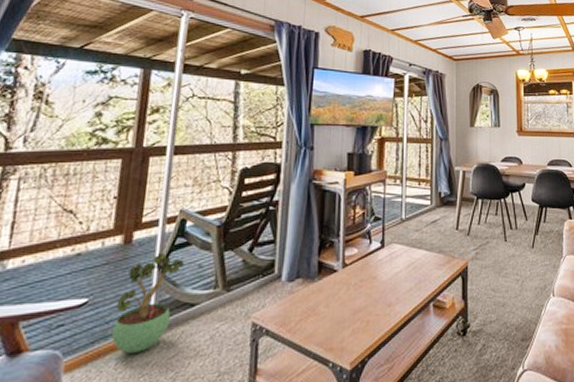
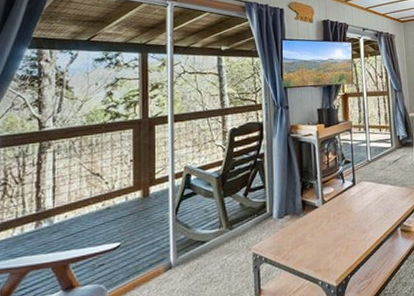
potted plant: present [112,252,184,354] -> none [143,202,193,284]

